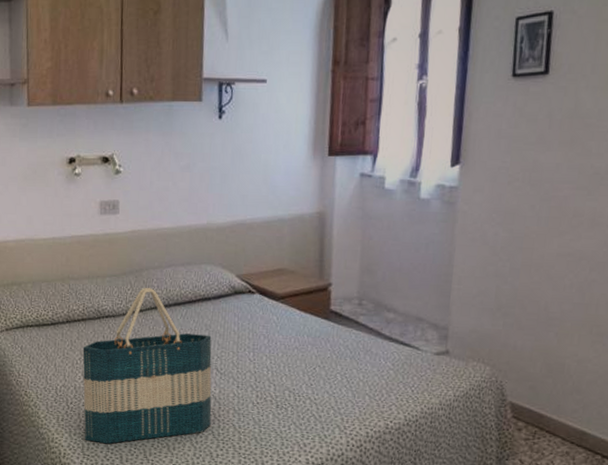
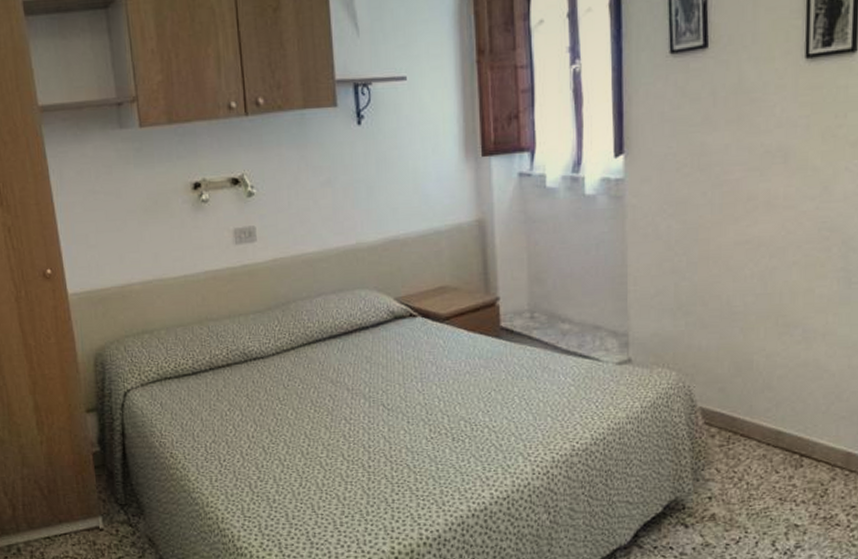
tote bag: present [83,287,212,444] -> none [231,321,383,502]

